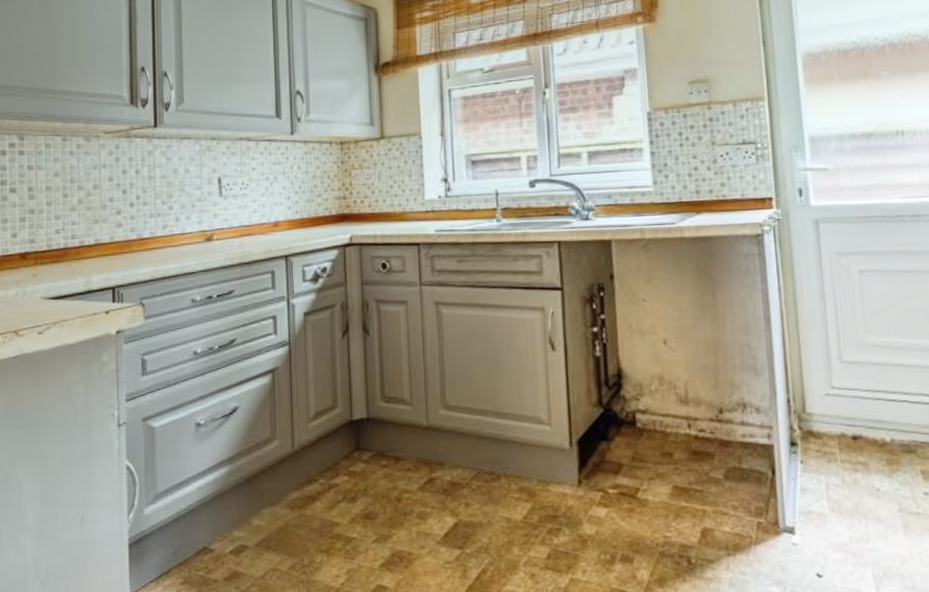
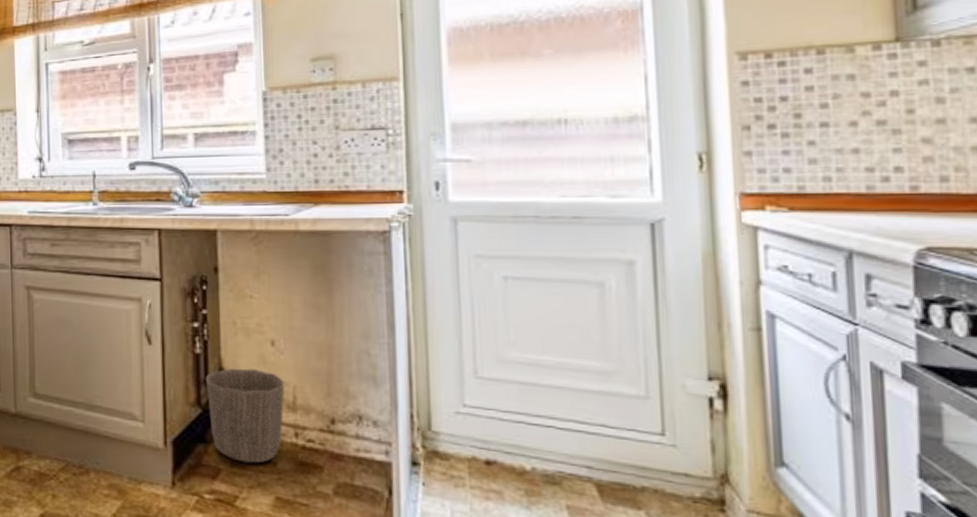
waste basket: none [605,367,678,456] -> present [205,368,285,463]

